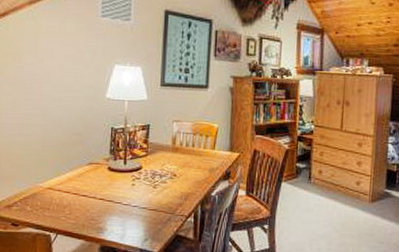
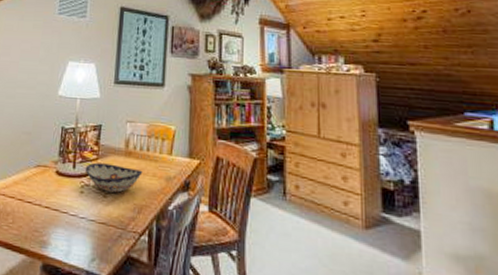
decorative bowl: none [135,158,189,184] -> present [85,162,143,193]

